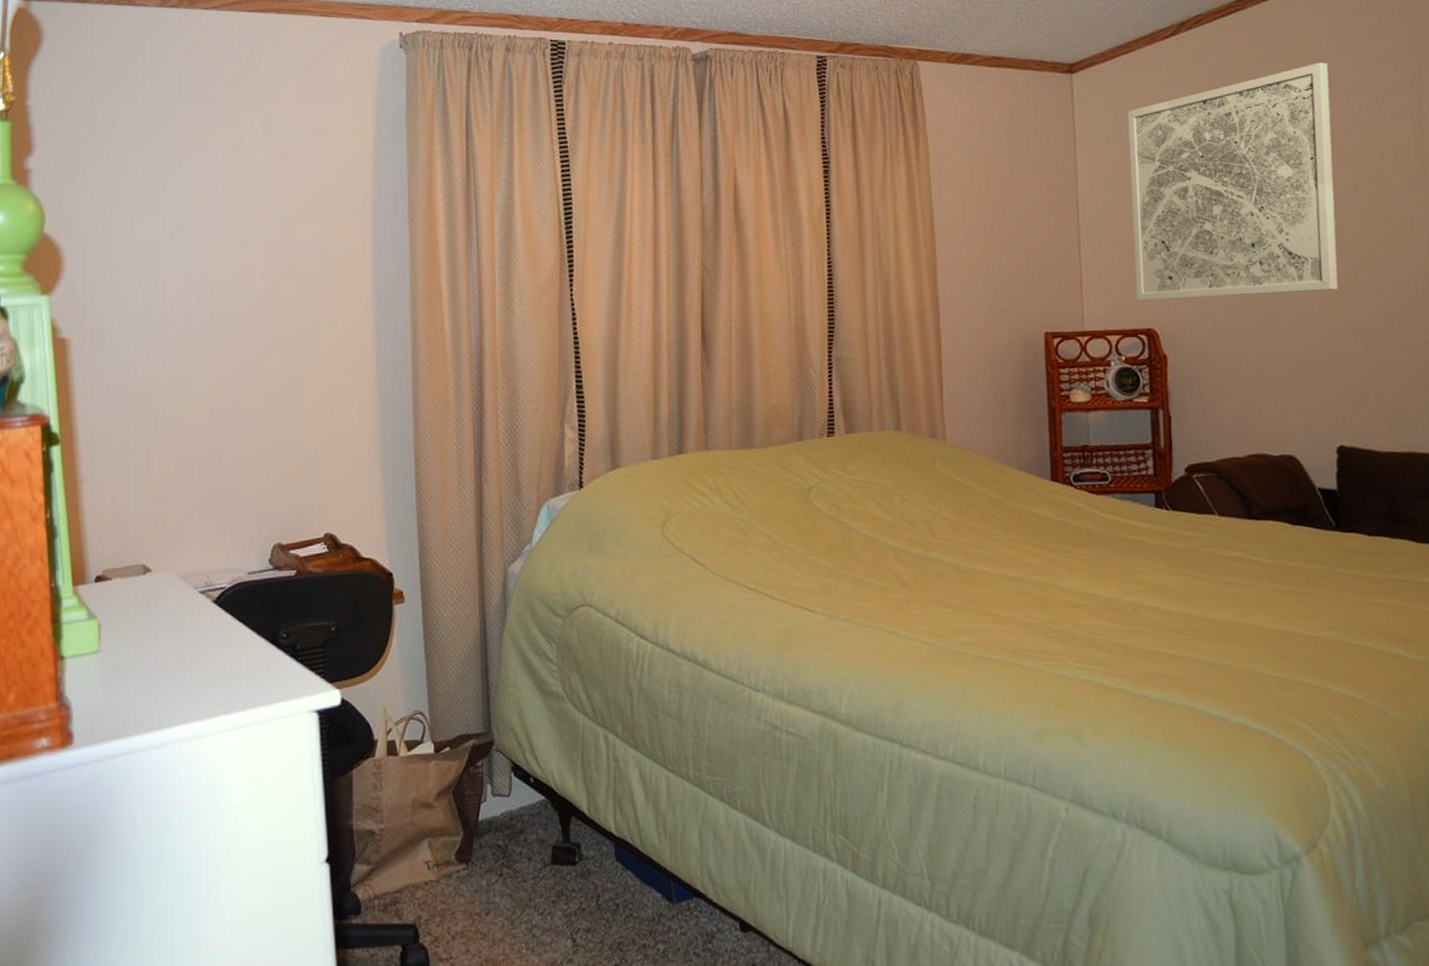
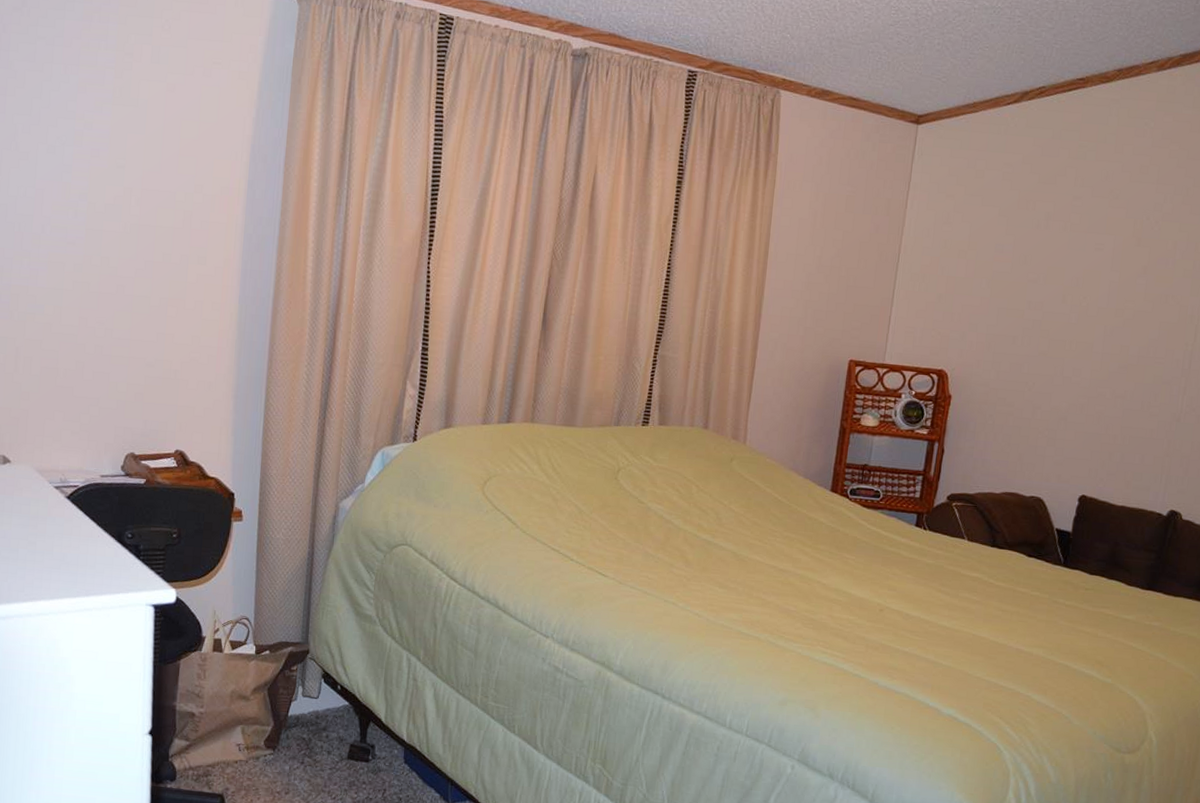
wall art: present [1127,62,1338,301] -> none [934,149,1146,359]

